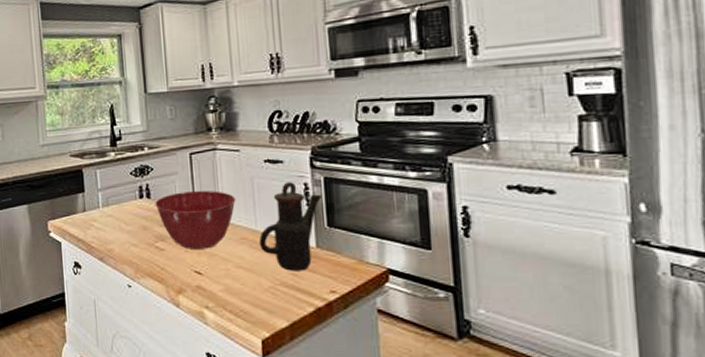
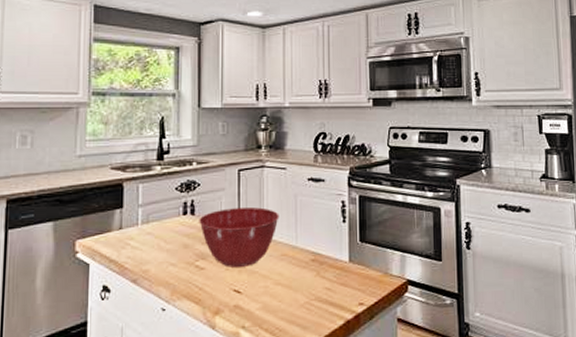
teapot: present [258,182,323,271] -> none [298,200,357,286]

